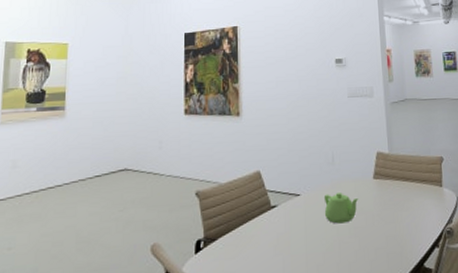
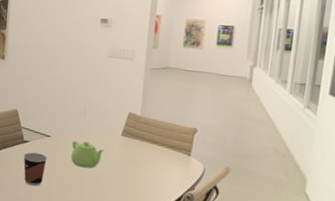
cup: none [272,217,299,260] -> present [23,152,47,187]

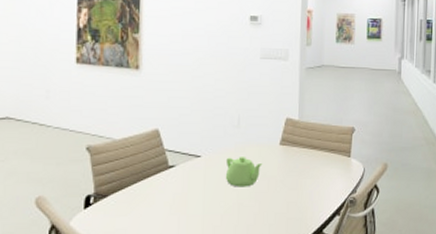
cup: present [23,152,47,187] -> none [169,178,198,219]

